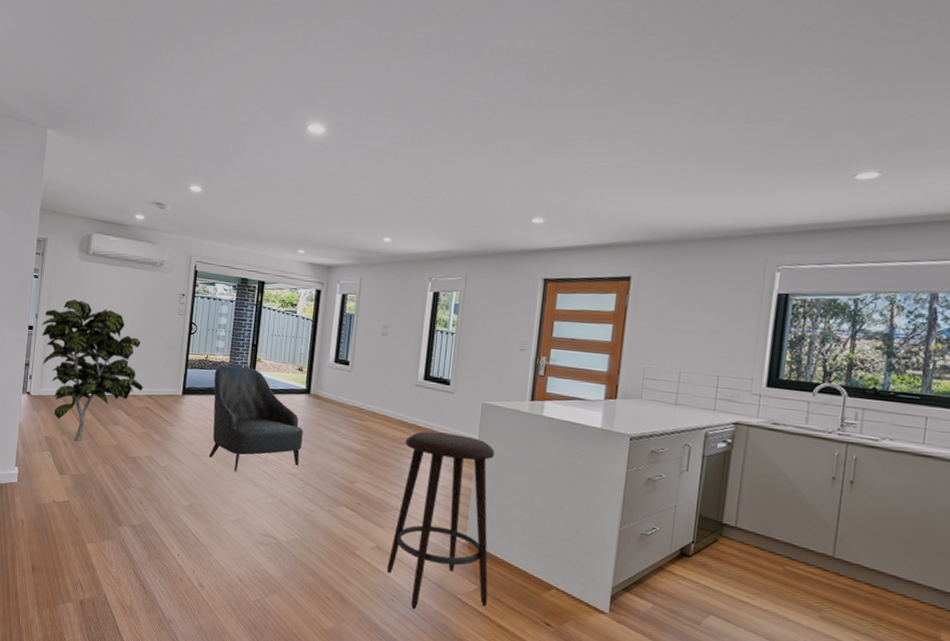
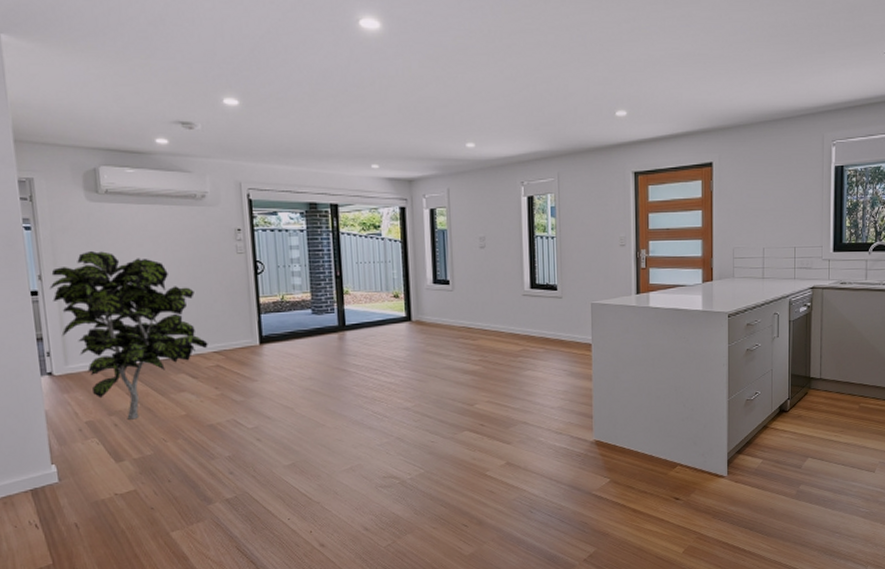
armchair: present [208,365,304,472] -> none [295,302,412,418]
stool: present [386,431,495,610] -> none [520,338,621,515]

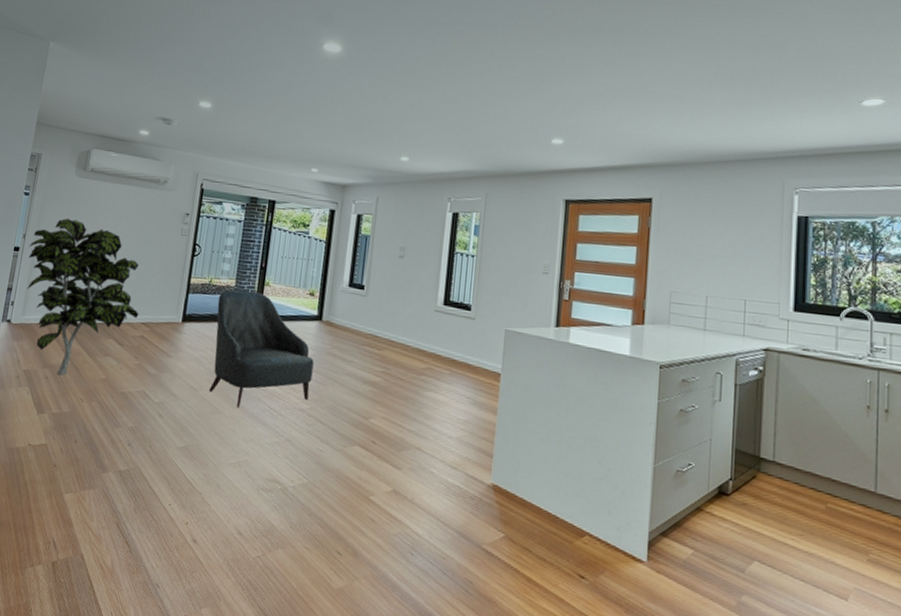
armchair: none [295,302,412,418] -> present [208,290,314,408]

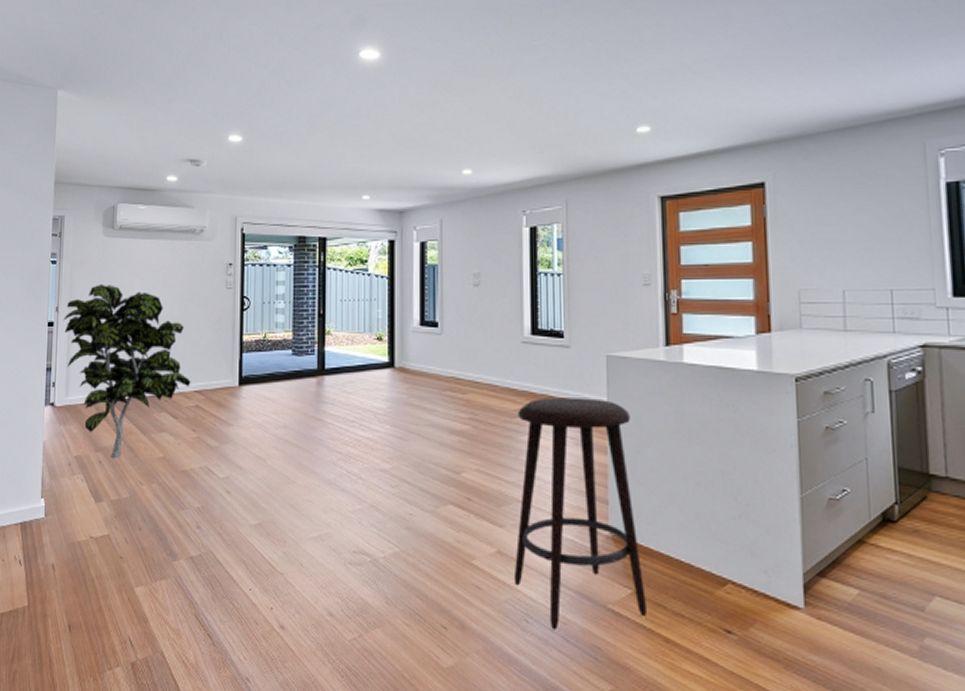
armchair: present [208,290,314,408] -> none [276,343,391,476]
stool: none [404,361,520,564] -> present [513,397,648,630]

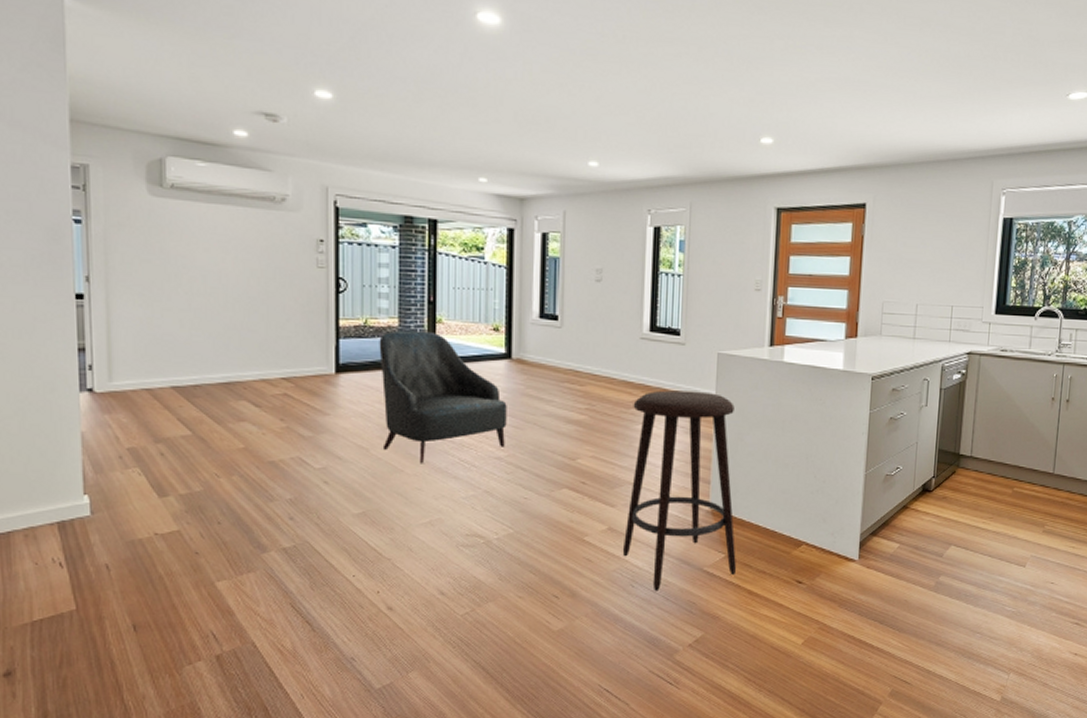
indoor plant: present [63,283,191,458] -> none [98,252,276,449]
armchair: none [276,343,391,476] -> present [379,330,507,464]

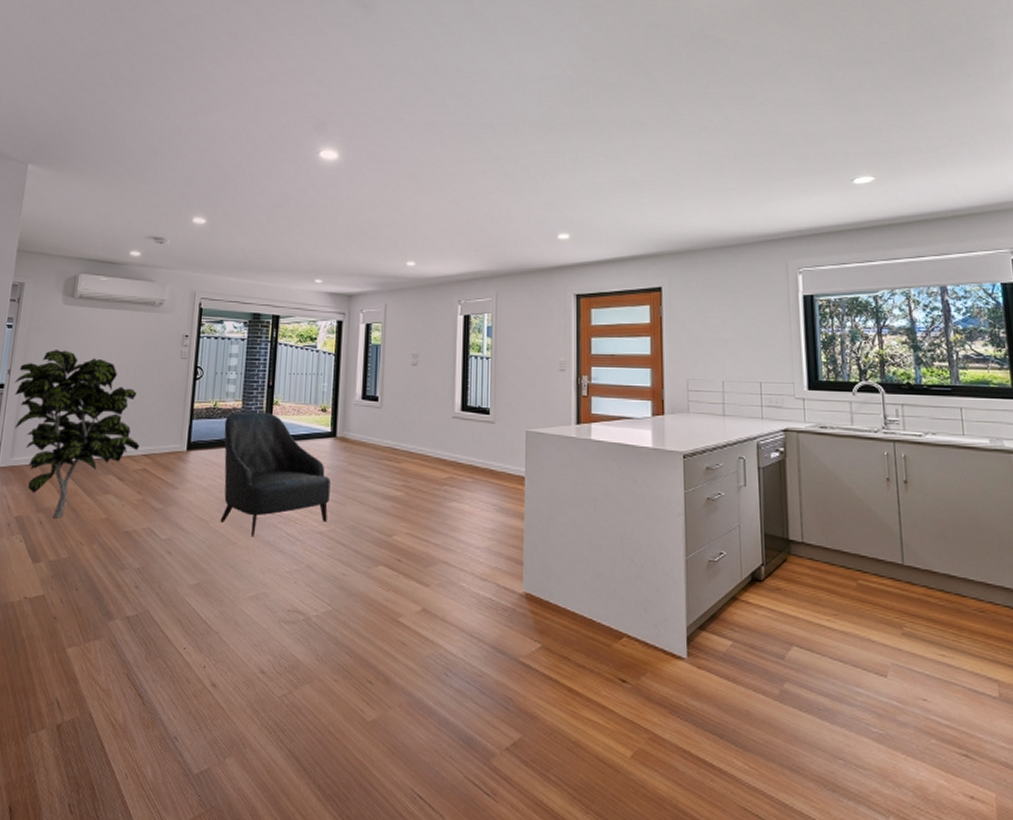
indoor plant: none [98,252,276,449] -> present [14,349,140,519]
stool: present [622,390,737,592] -> none [436,468,555,683]

